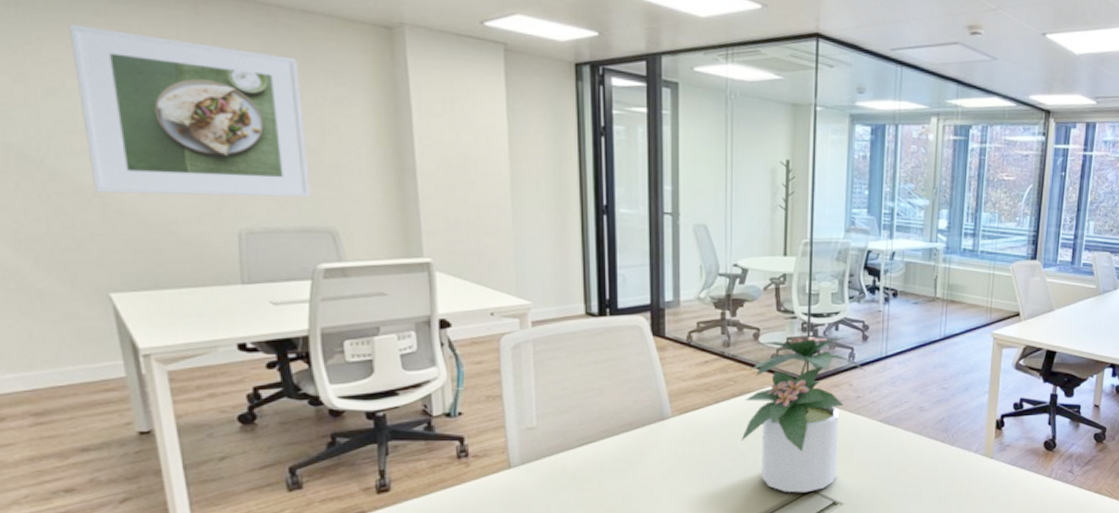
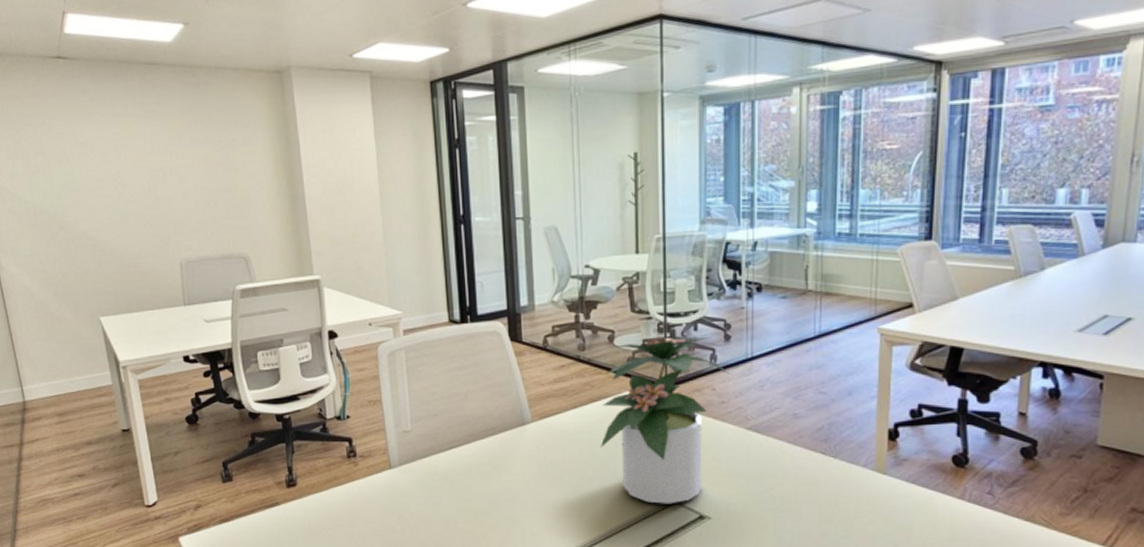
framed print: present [67,24,310,198] -> none [66,104,228,236]

